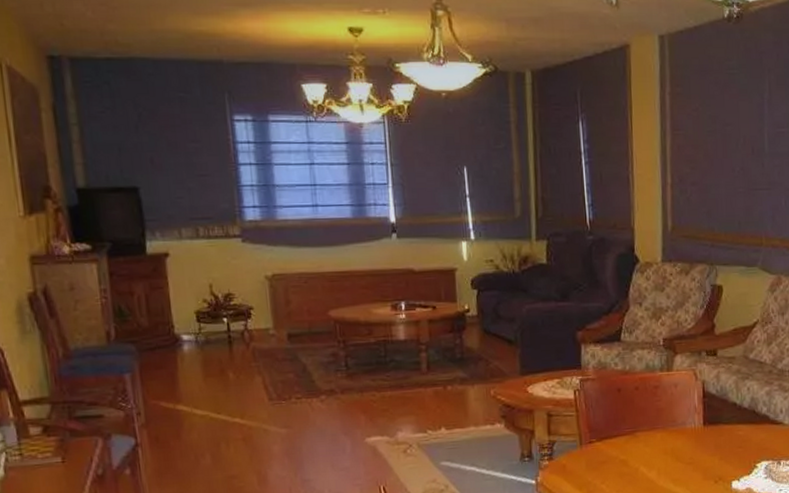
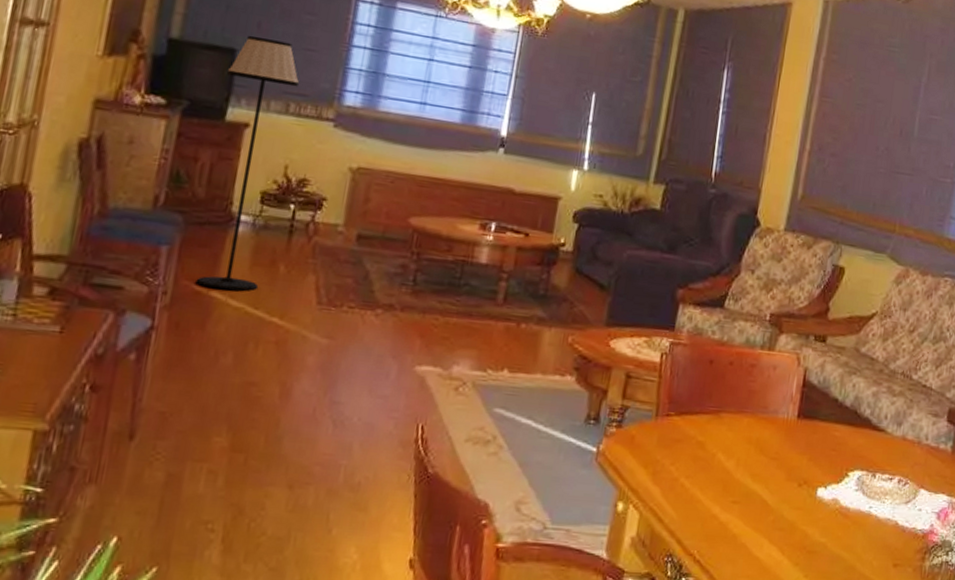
floor lamp: none [135,171,216,403] -> present [196,35,300,291]

